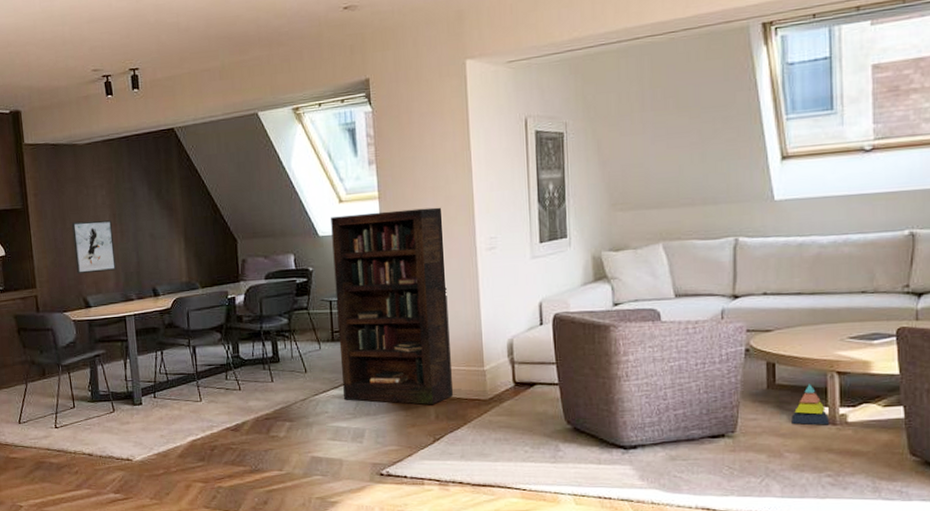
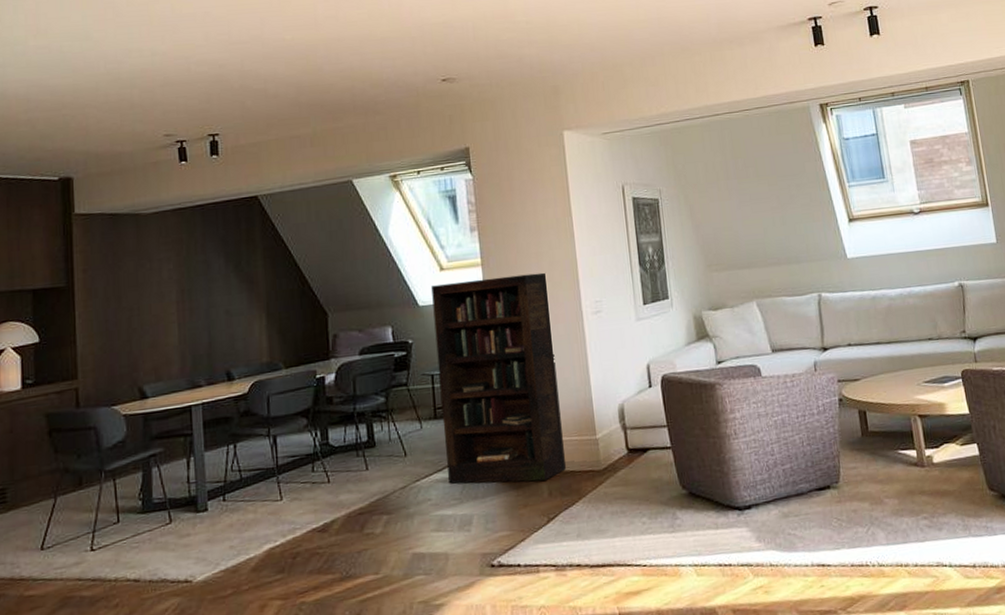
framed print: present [71,220,117,274] -> none [128,297,183,360]
stacking toy: present [791,384,829,425] -> none [886,428,918,469]

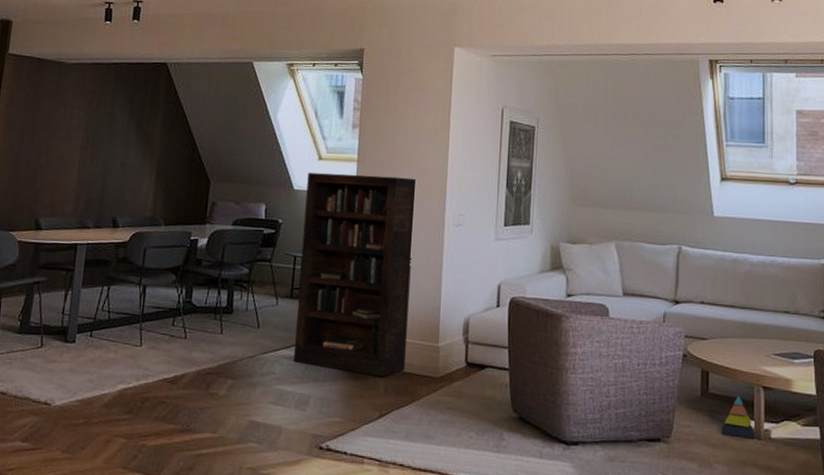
stacking toy: none [886,428,918,469] -> present [721,395,754,439]

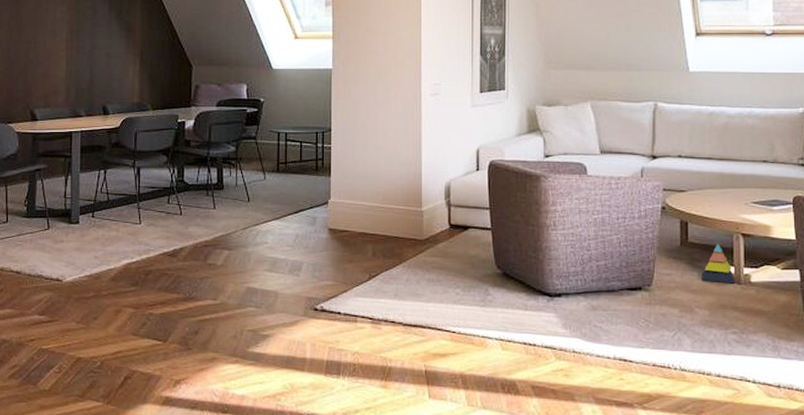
bookcase: present [294,172,415,378] -> none [284,51,392,242]

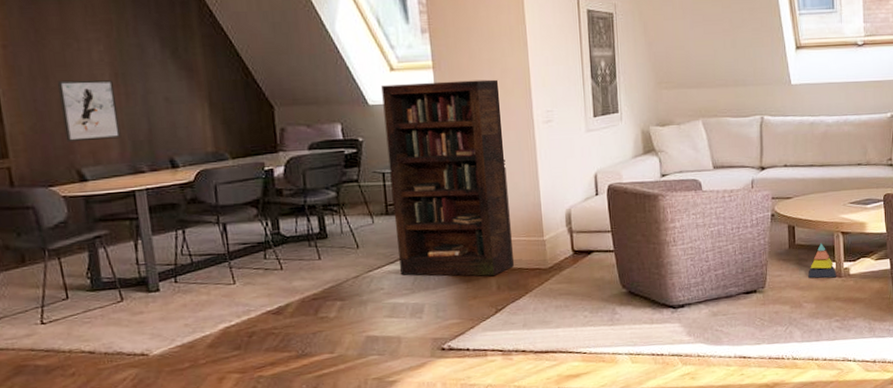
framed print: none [27,34,69,87] -> present [56,79,121,142]
bookcase: none [284,51,392,242] -> present [381,79,515,277]

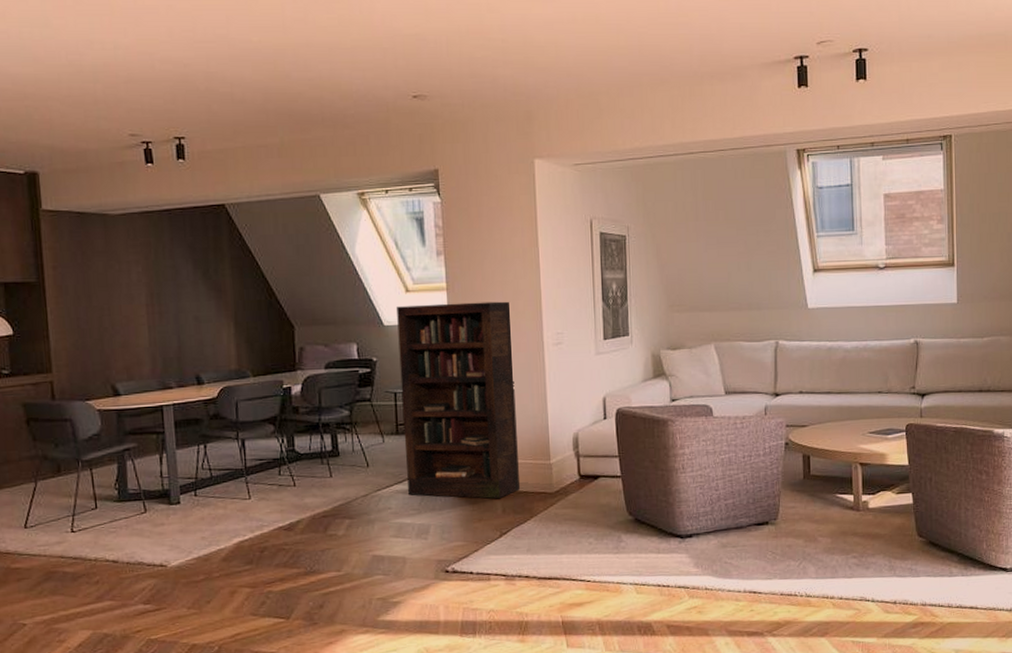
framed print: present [56,79,121,142] -> none [98,299,153,358]
stacking toy: present [808,243,836,278] -> none [824,474,854,511]

